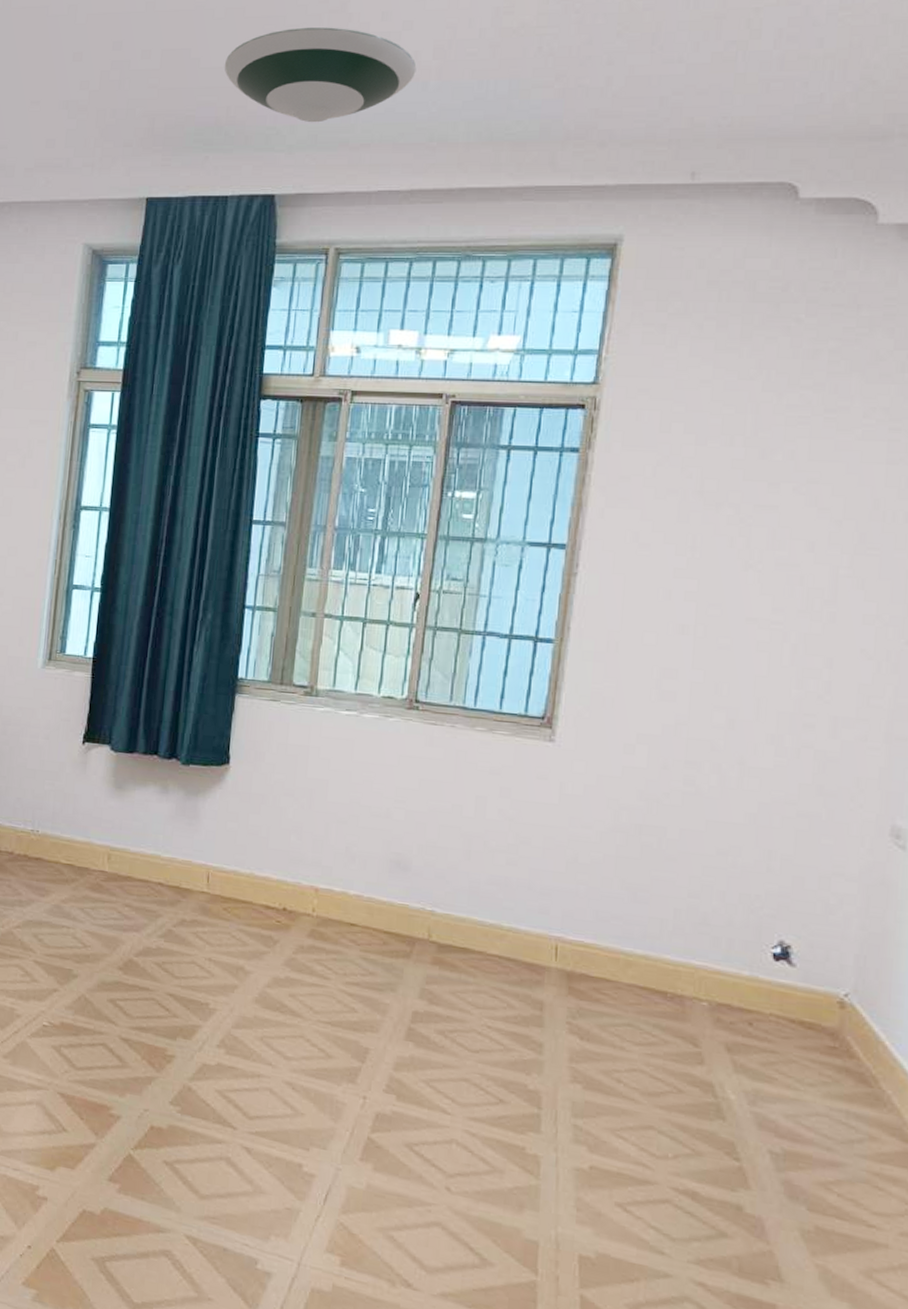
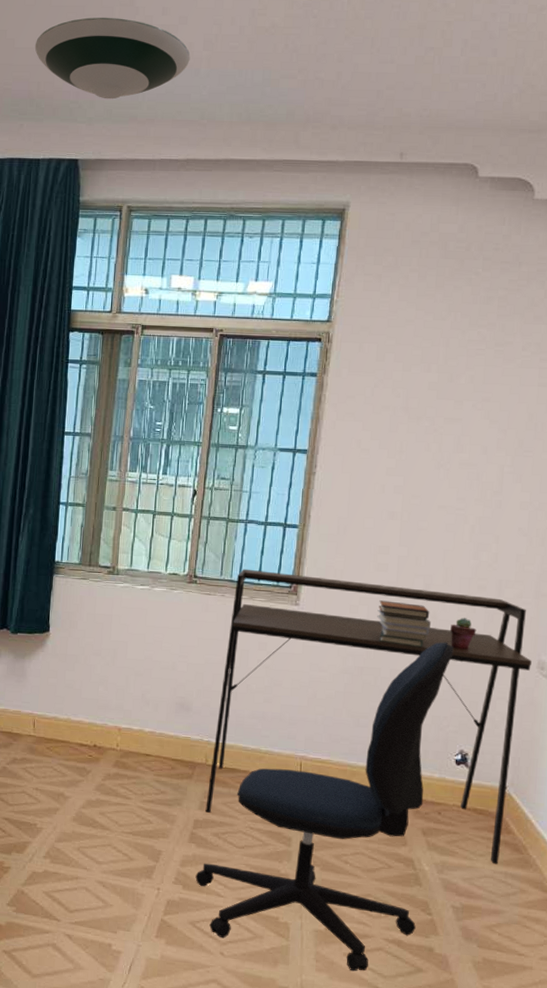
office chair: none [413,796,769,1230] -> present [195,642,454,972]
desk: none [427,693,882,1099] -> present [205,568,532,865]
book stack: none [661,738,738,803] -> present [377,600,432,648]
potted succulent: none [764,765,802,808] -> present [450,618,477,650]

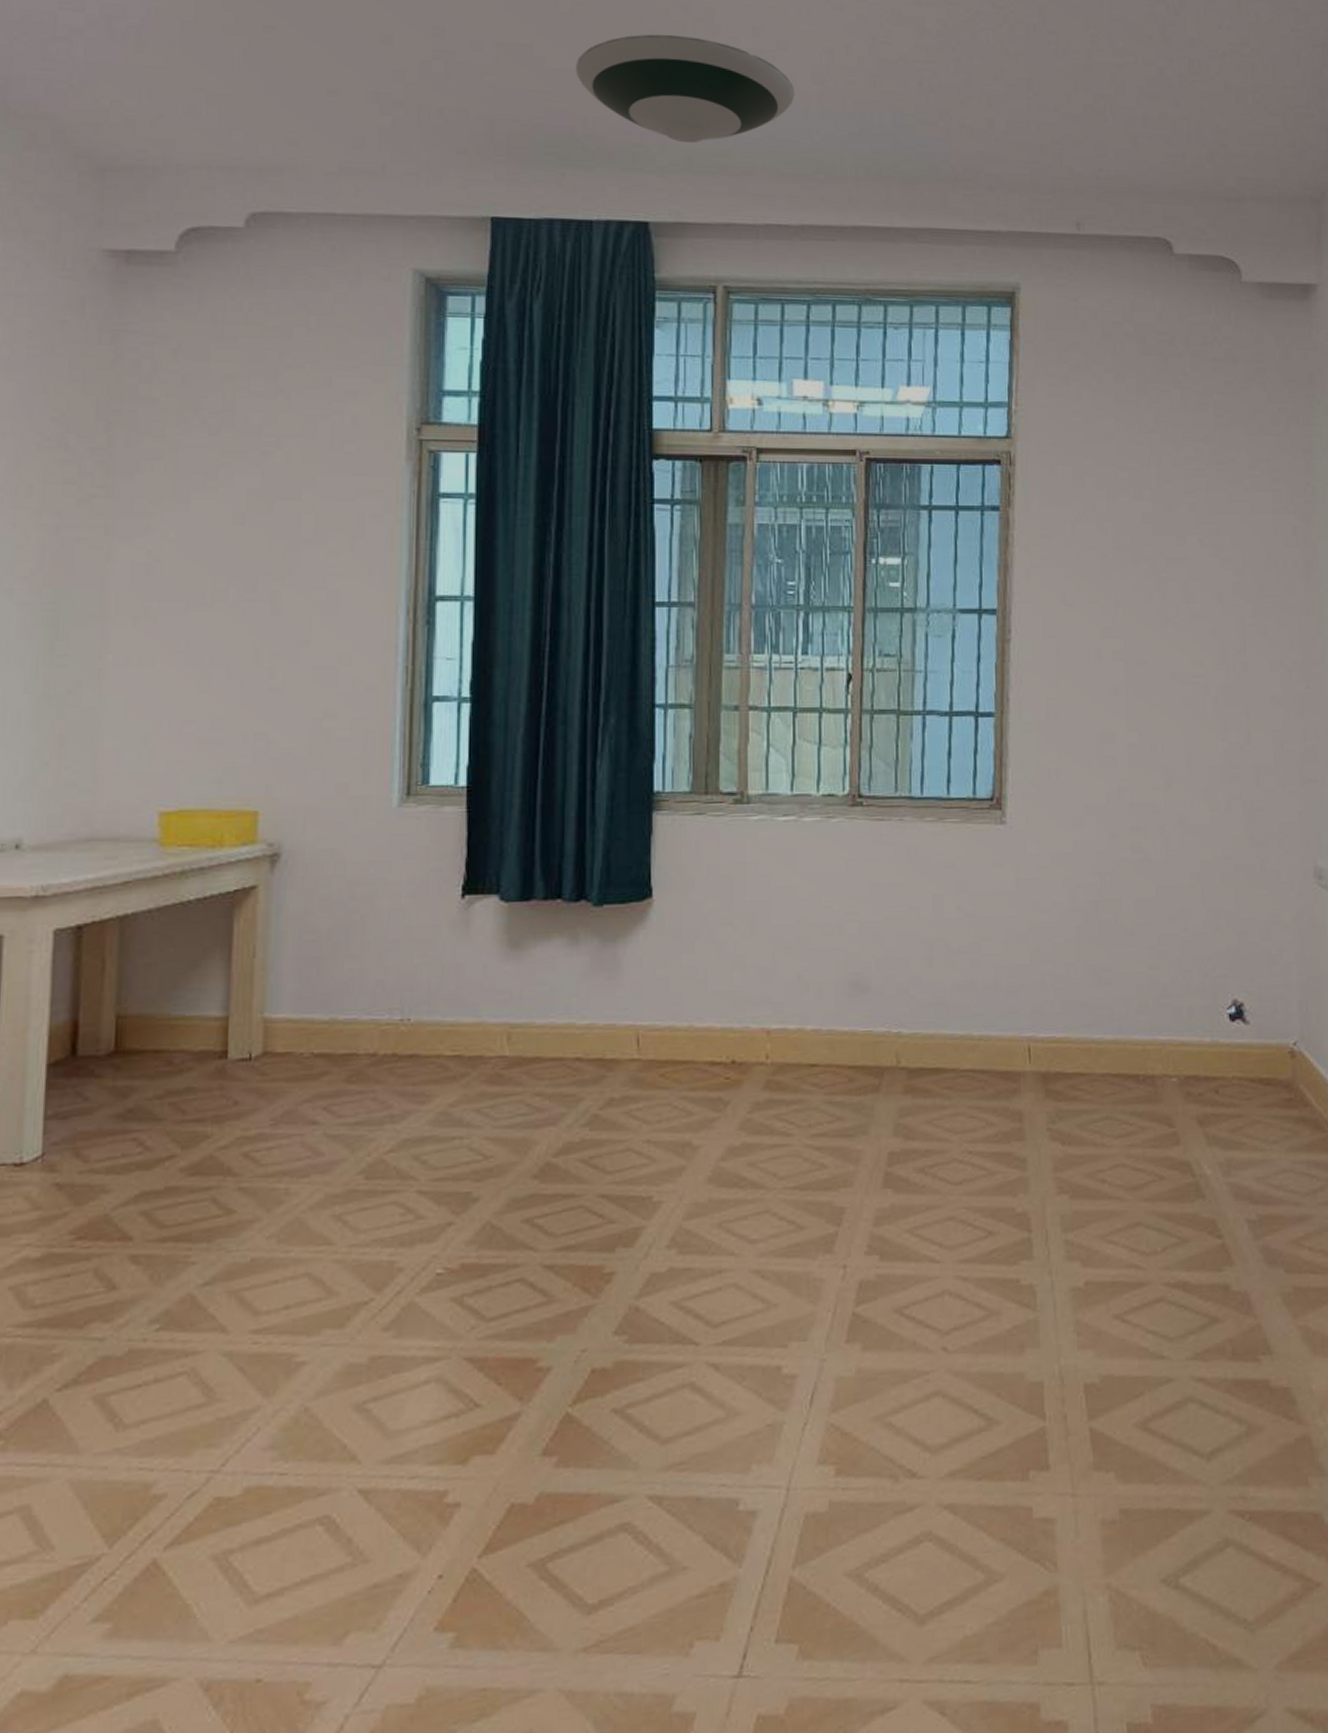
office chair: present [195,642,454,972] -> none [897,854,1210,1340]
desk: present [205,568,532,865] -> none [902,779,1307,1152]
book stack: present [377,600,432,648] -> none [1109,806,1179,866]
potted succulent: present [450,618,477,650] -> none [1203,820,1236,863]

